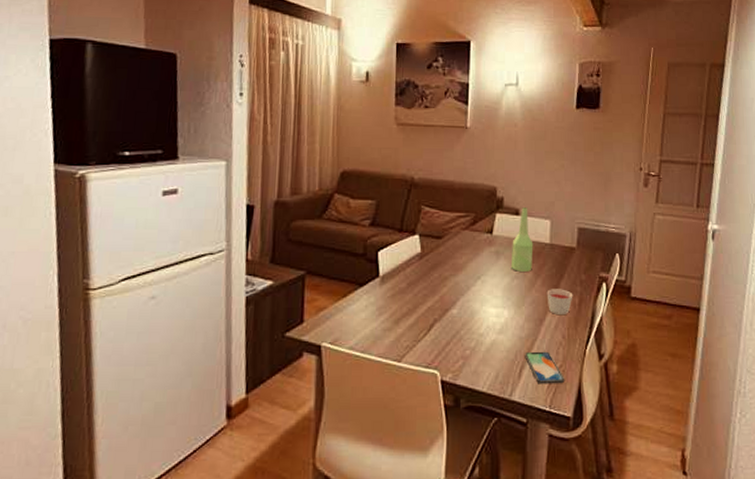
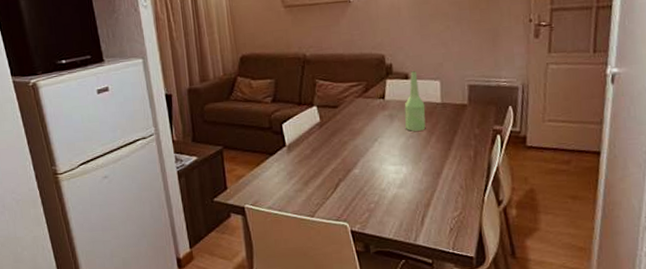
smartphone: present [525,351,565,385] -> none [425,201,466,230]
candle: present [546,289,573,314] -> none [441,144,468,167]

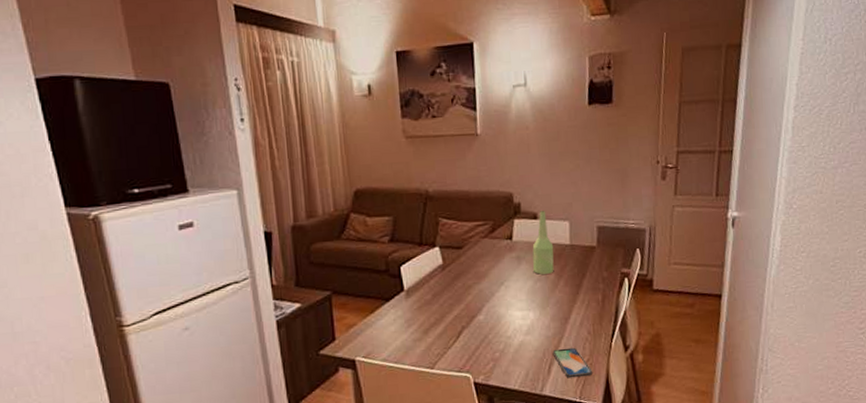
smartphone: none [425,201,466,230] -> present [552,347,593,378]

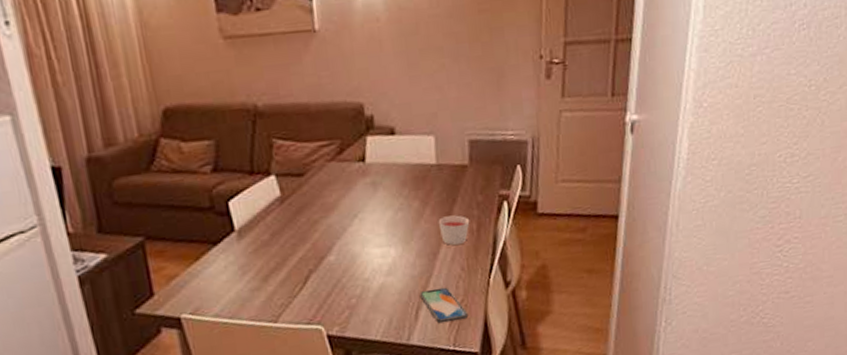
bottle: present [532,211,554,274] -> none [390,124,418,202]
candle: none [570,287,596,312] -> present [438,215,470,245]

